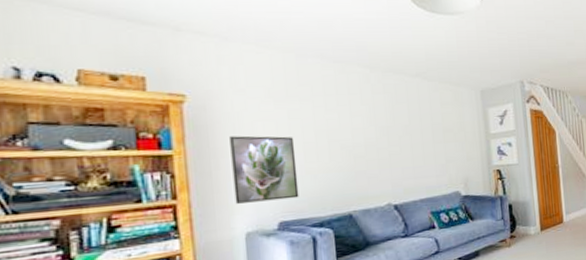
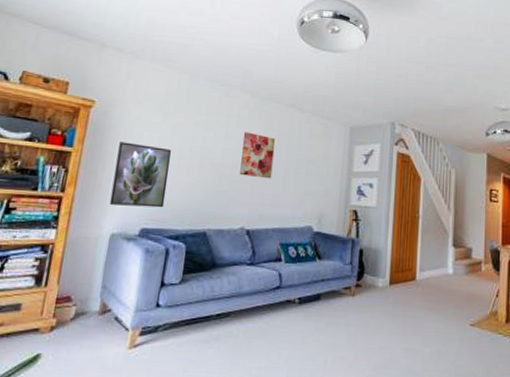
wall art: none [370,108,410,153] -> present [240,132,276,179]

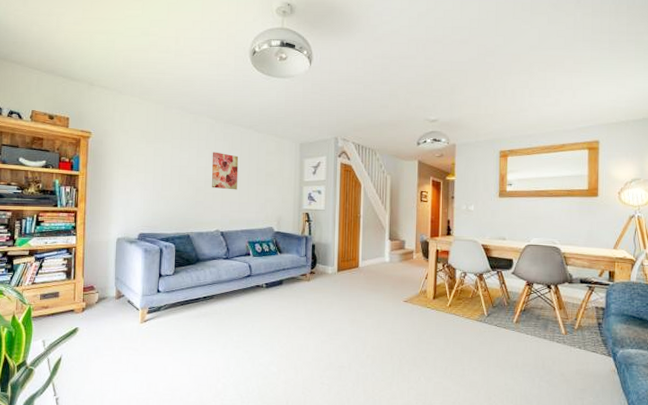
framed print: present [109,142,172,208] -> none [113,165,156,217]

